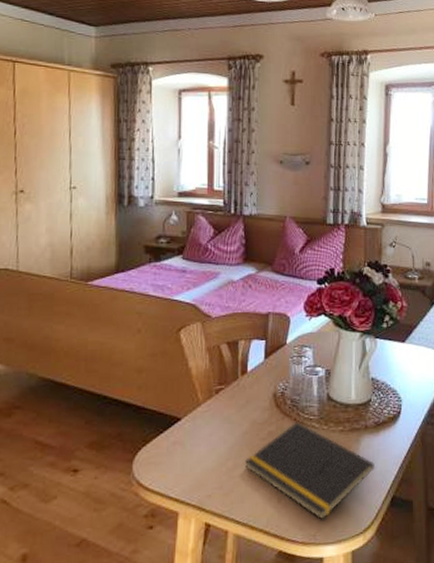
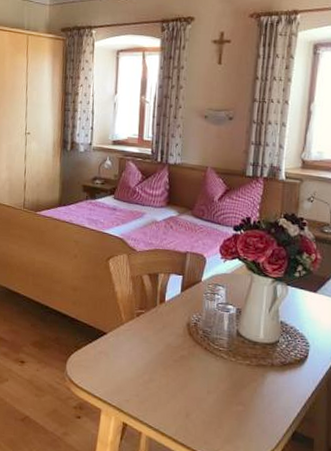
notepad: present [245,422,376,520] -> none [159,350,280,439]

